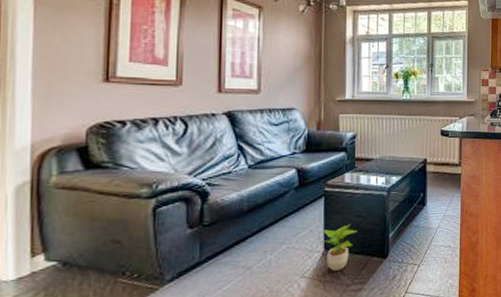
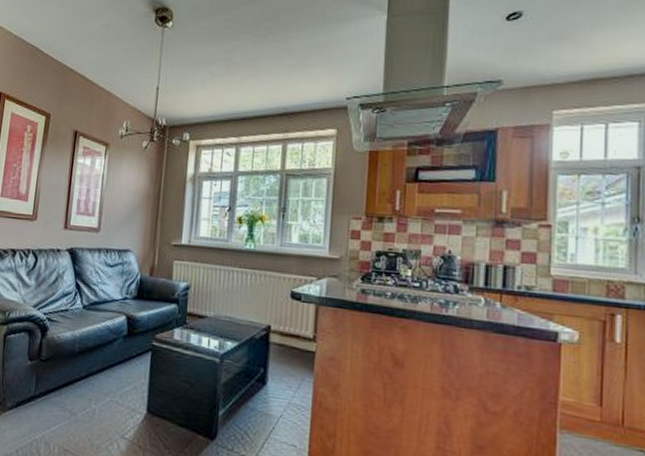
potted plant: present [322,224,358,271] -> none [145,388,184,441]

